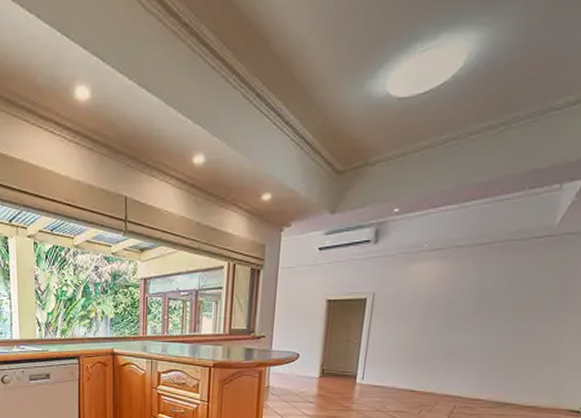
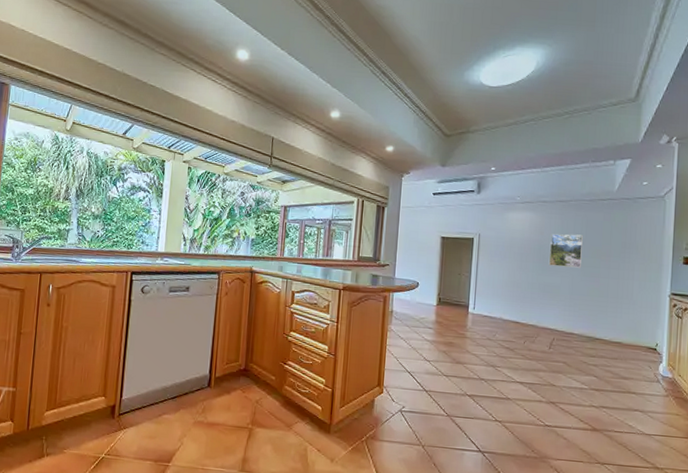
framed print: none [457,284,505,325] -> present [548,233,583,268]

